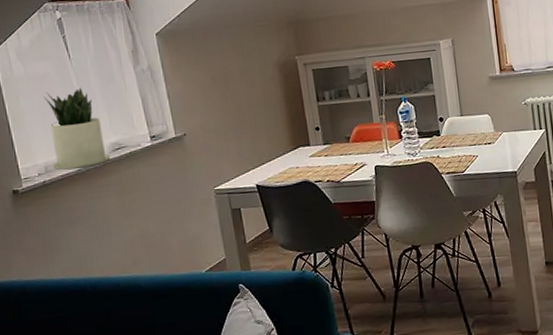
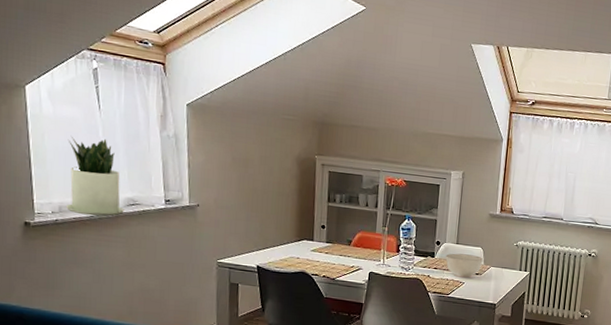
bowl: none [452,124,493,151] -> present [445,253,483,278]

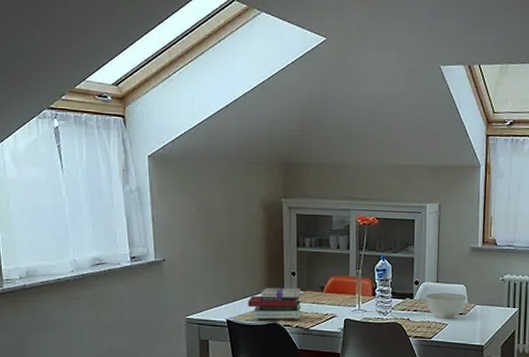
planter: present [65,135,124,217] -> none [32,198,90,279]
books: none [278,238,330,271] -> present [248,287,303,321]

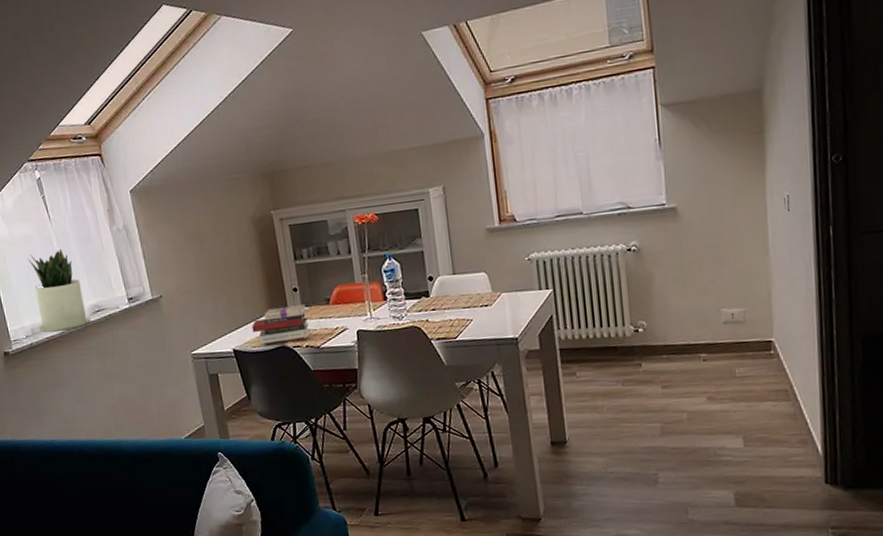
planter: none [32,198,90,279] -> present [27,248,92,333]
bowl: present [426,293,466,319] -> none [443,283,490,315]

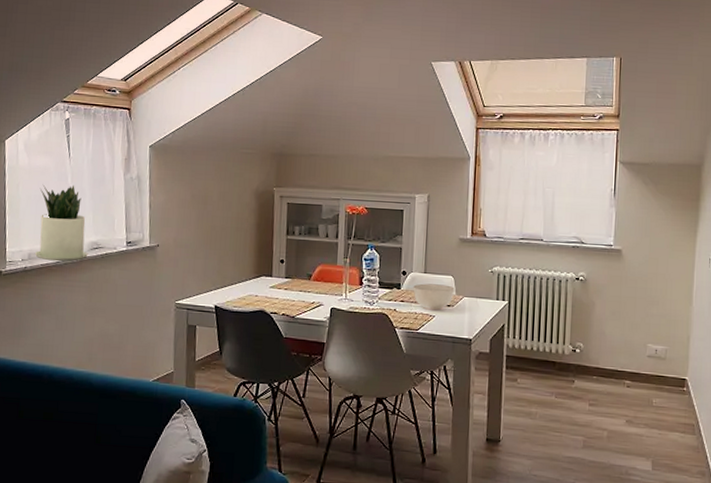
books: present [251,304,312,345] -> none [236,274,290,308]
bowl: none [443,283,490,315] -> present [413,283,454,311]

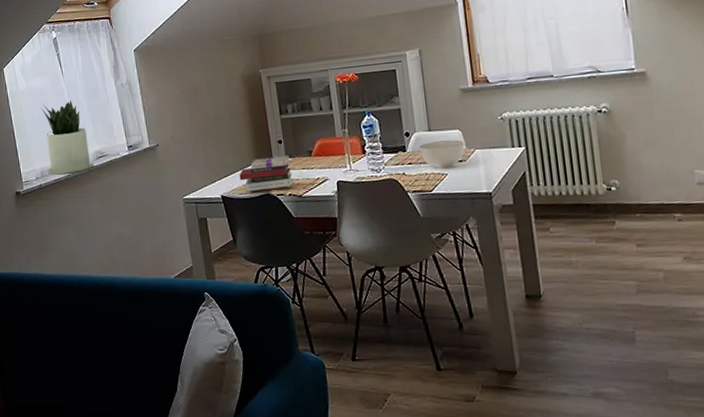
books: none [236,274,290,308] -> present [239,156,295,192]

